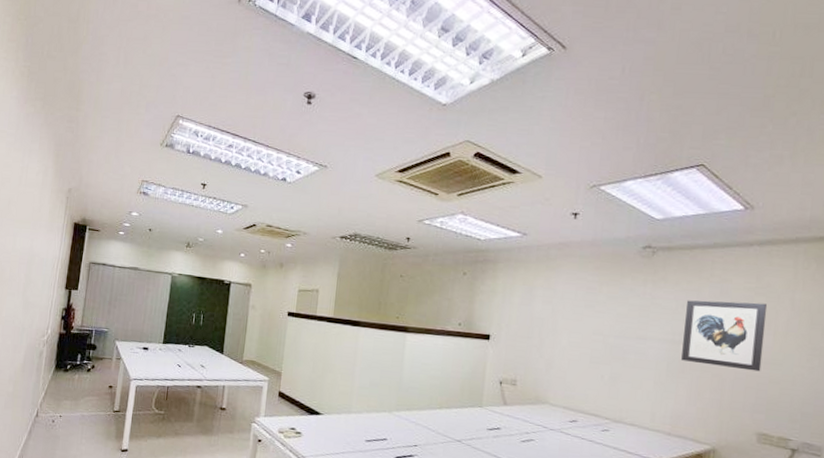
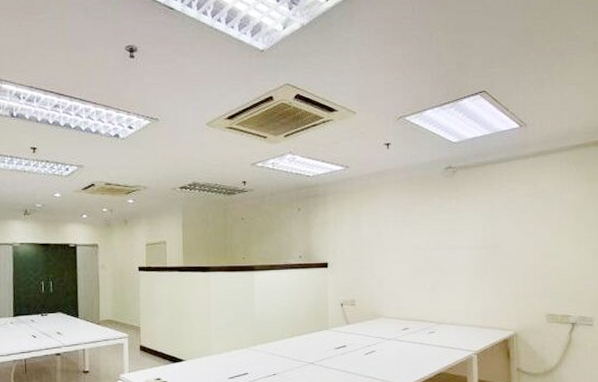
wall art: present [681,300,768,372] -> none [484,205,544,264]

